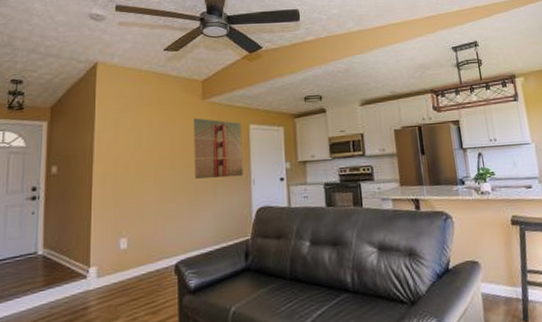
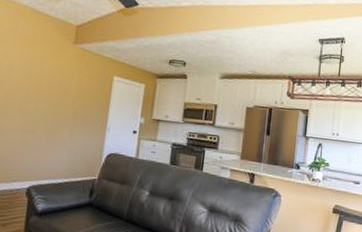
wall art: present [193,118,243,179] -> none [56,60,106,123]

